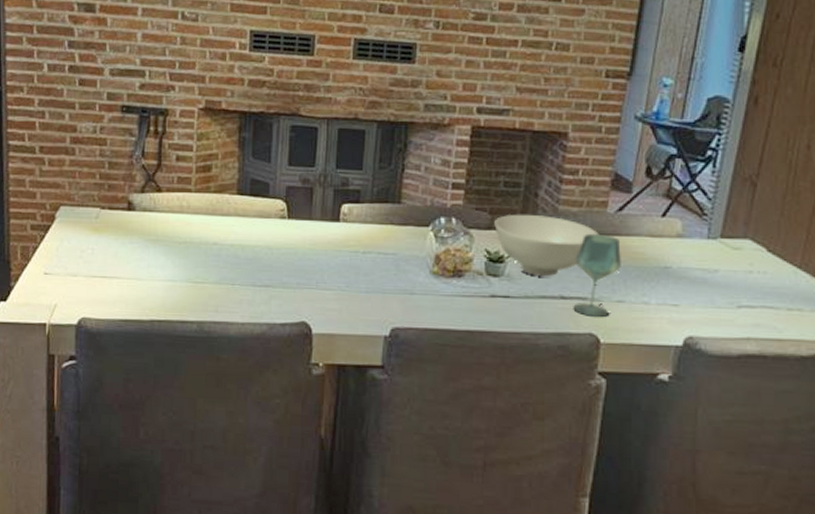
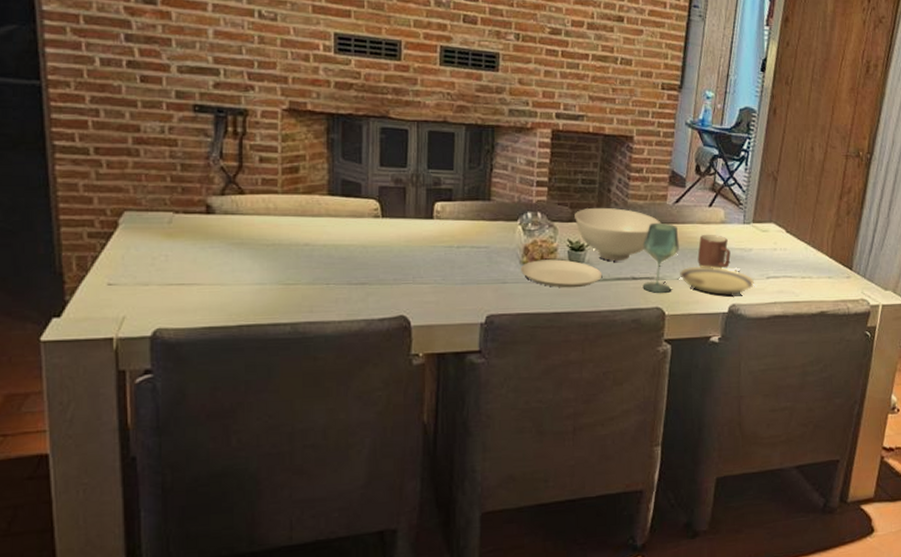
plate: none [431,270,525,304] -> present [521,259,603,288]
plate: none [621,287,721,326] -> present [680,266,755,296]
mug: none [644,250,689,292] -> present [697,235,731,269]

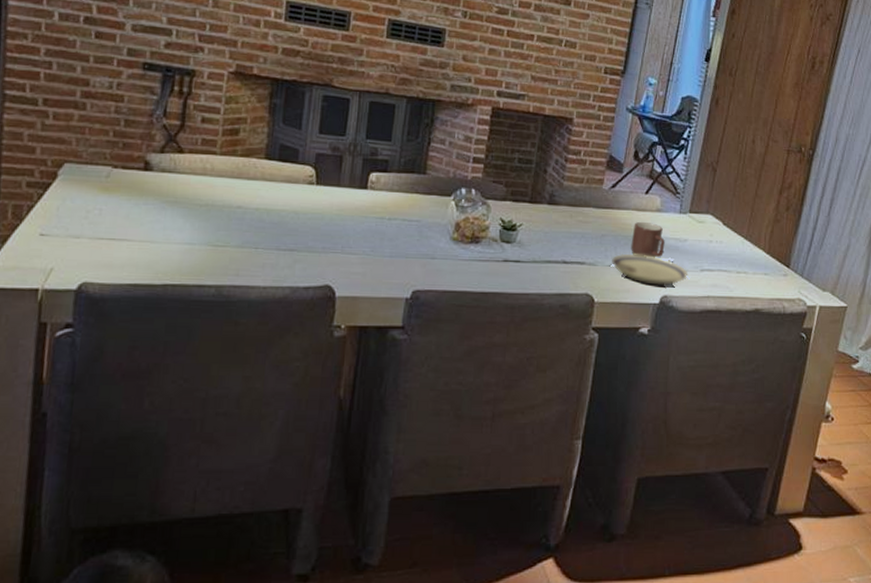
plate: present [521,259,603,288] -> none [451,237,533,268]
bowl: present [575,207,661,261] -> none [509,187,596,243]
wine glass: present [642,222,679,293] -> none [573,206,613,279]

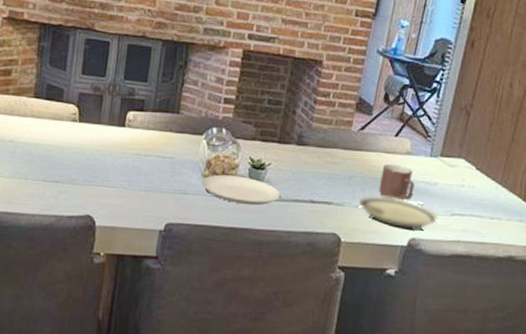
plate: none [451,237,533,268] -> present [202,174,281,206]

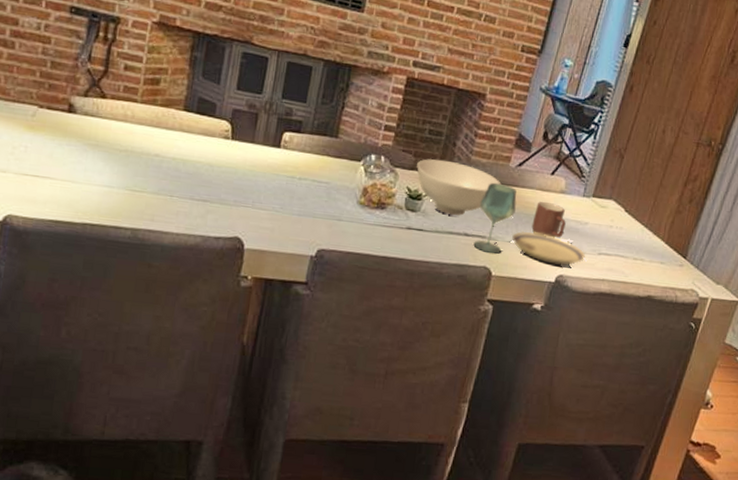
plate: present [202,174,281,206] -> none [357,202,436,236]
bowl: none [258,128,345,183] -> present [417,159,501,216]
wine glass: none [320,148,362,219] -> present [473,182,517,254]

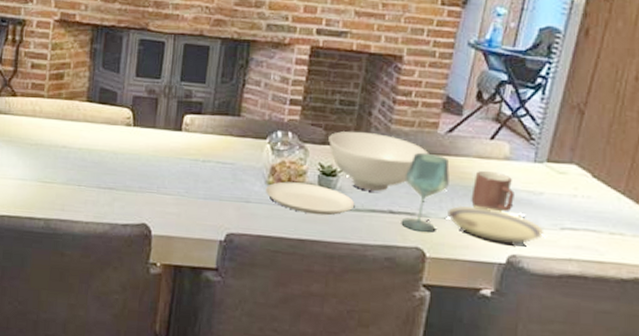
plate: none [357,202,436,236] -> present [266,181,355,216]

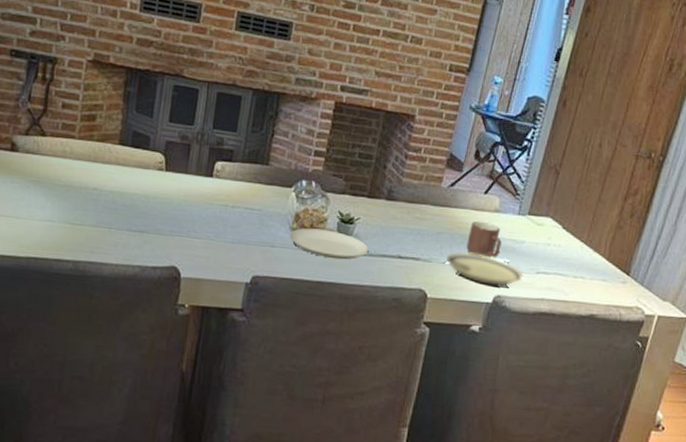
bowl: present [328,131,429,191] -> none [348,182,434,238]
wine glass: present [401,152,450,232] -> none [407,203,450,275]

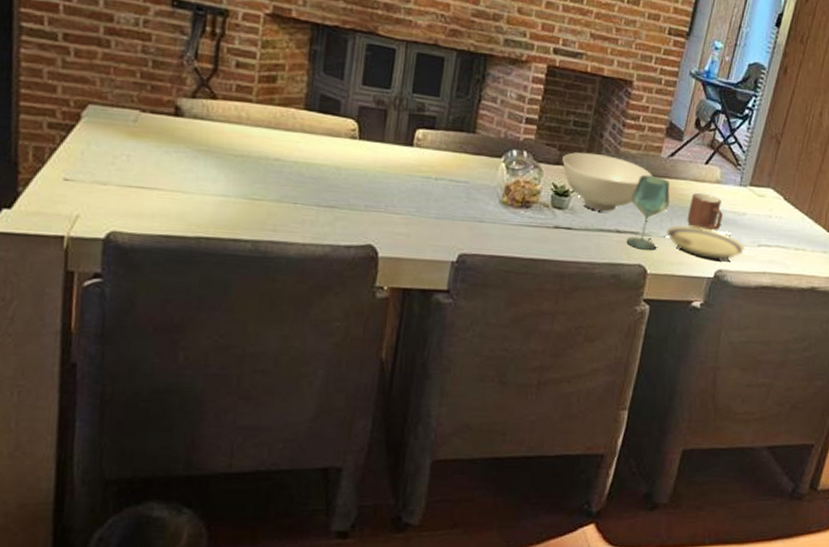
plate: present [290,228,369,260] -> none [500,201,585,235]
bowl: none [348,182,434,238] -> present [562,152,653,211]
wine glass: none [407,203,450,275] -> present [626,174,671,250]

